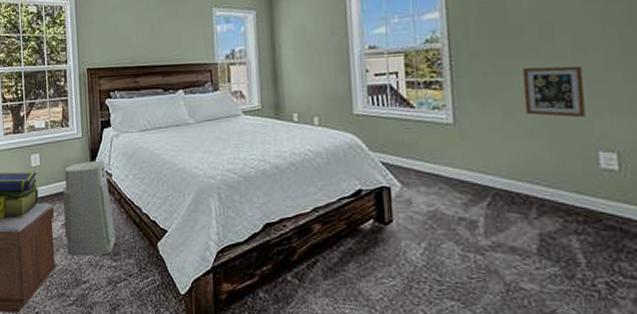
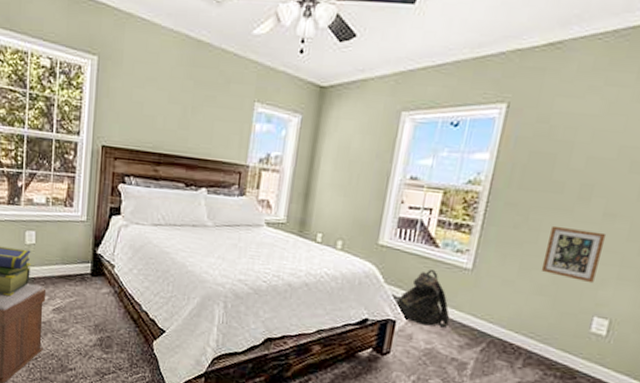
air purifier: present [62,160,116,256] -> none [56,248,110,346]
backpack: none [384,131,446,187] -> present [393,270,450,328]

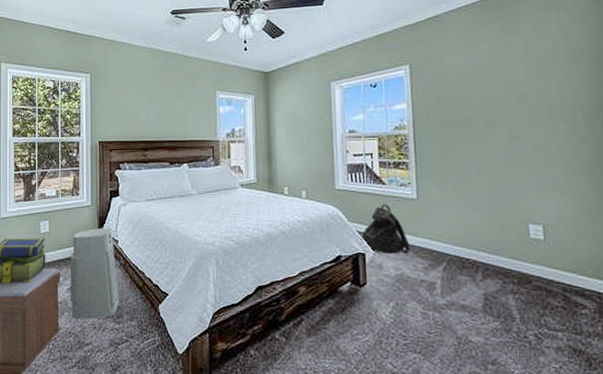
air purifier: none [56,248,110,346] -> present [70,227,119,319]
picture frame: present [541,225,607,284] -> none [471,152,519,196]

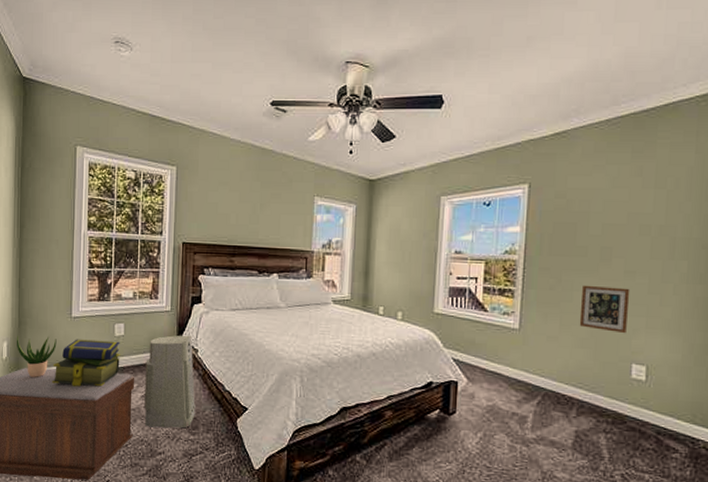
backpack: present [360,204,410,254] -> none [454,332,506,385]
picture frame: none [471,152,519,196] -> present [579,285,630,334]

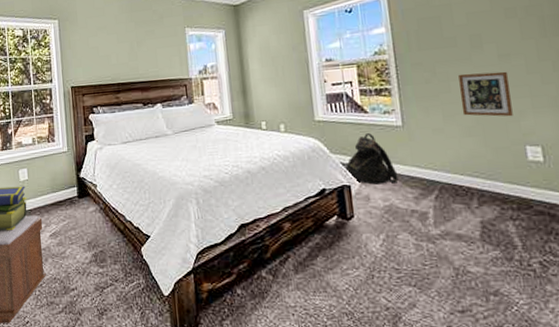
air purifier: present [144,335,196,429] -> none [50,172,102,265]
backpack: none [454,332,506,385] -> present [344,133,399,185]

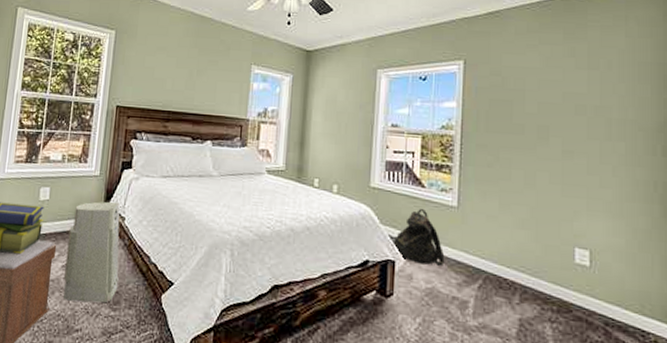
air purifier: none [50,172,102,265] -> present [63,201,120,303]
picture frame: present [458,71,513,117] -> none [519,163,569,216]

